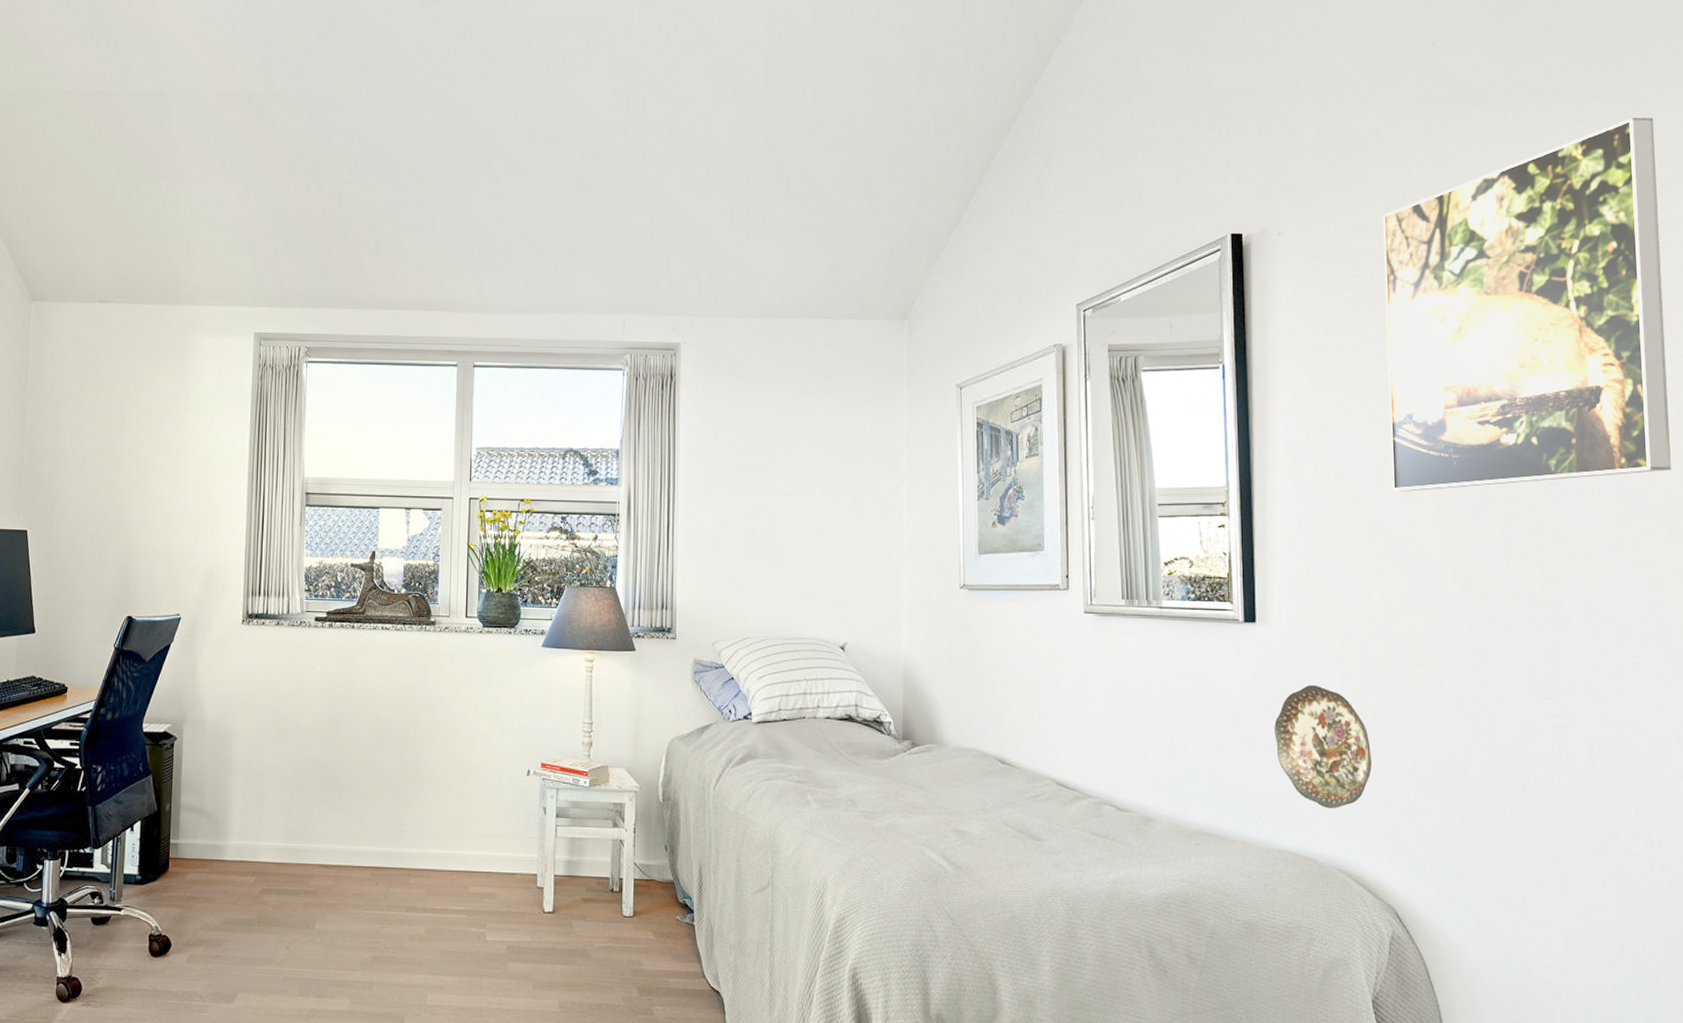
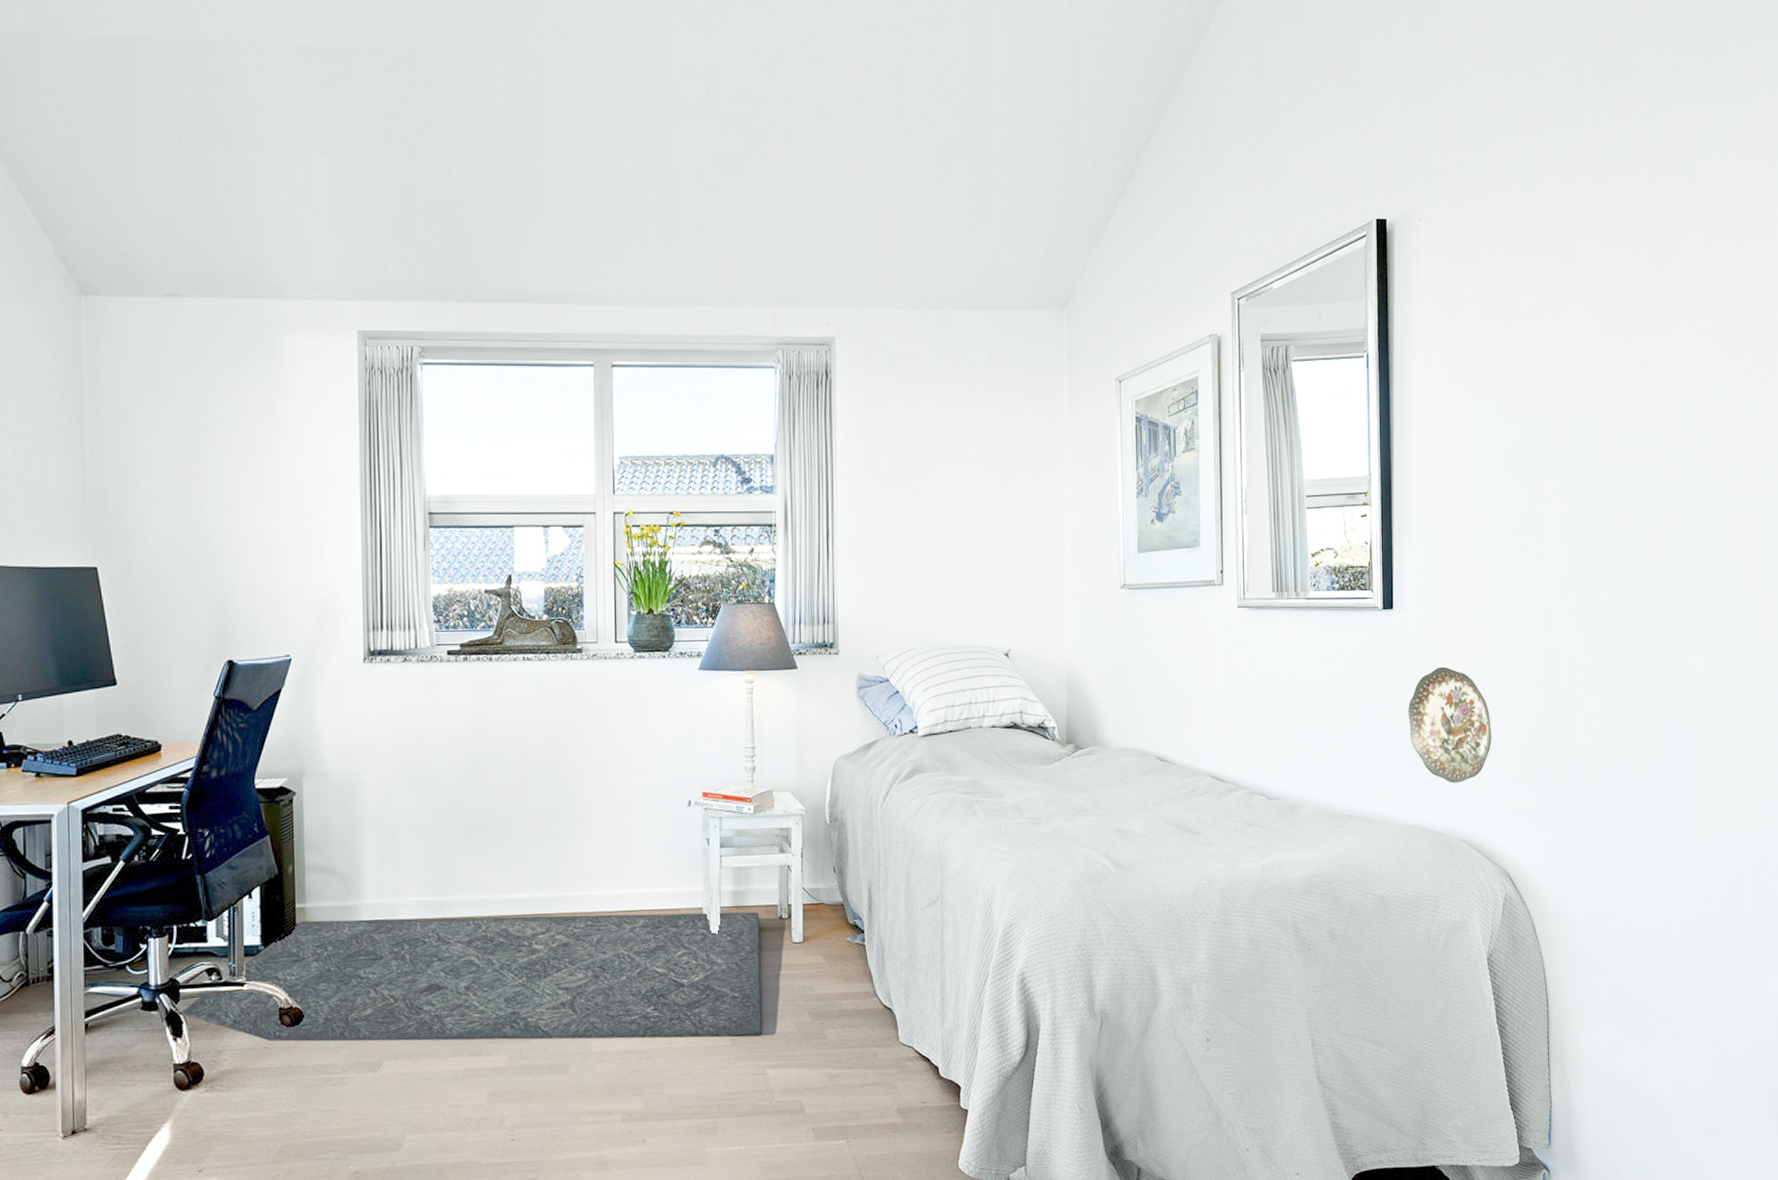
rug: none [66,855,592,1006] -> present [180,911,763,1042]
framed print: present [1383,117,1671,492] -> none [1513,105,1750,476]

